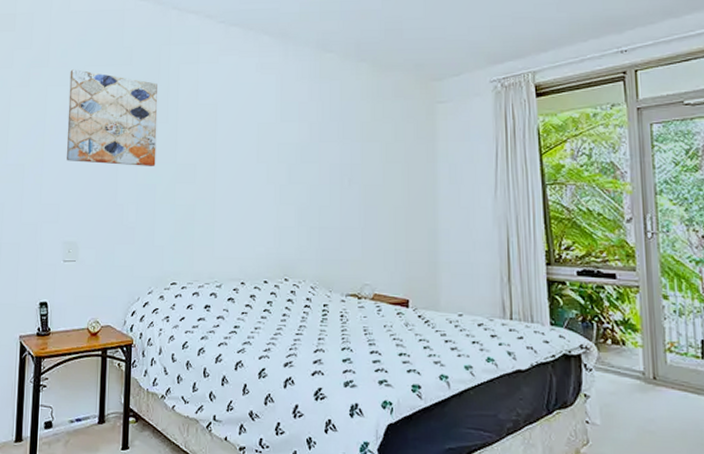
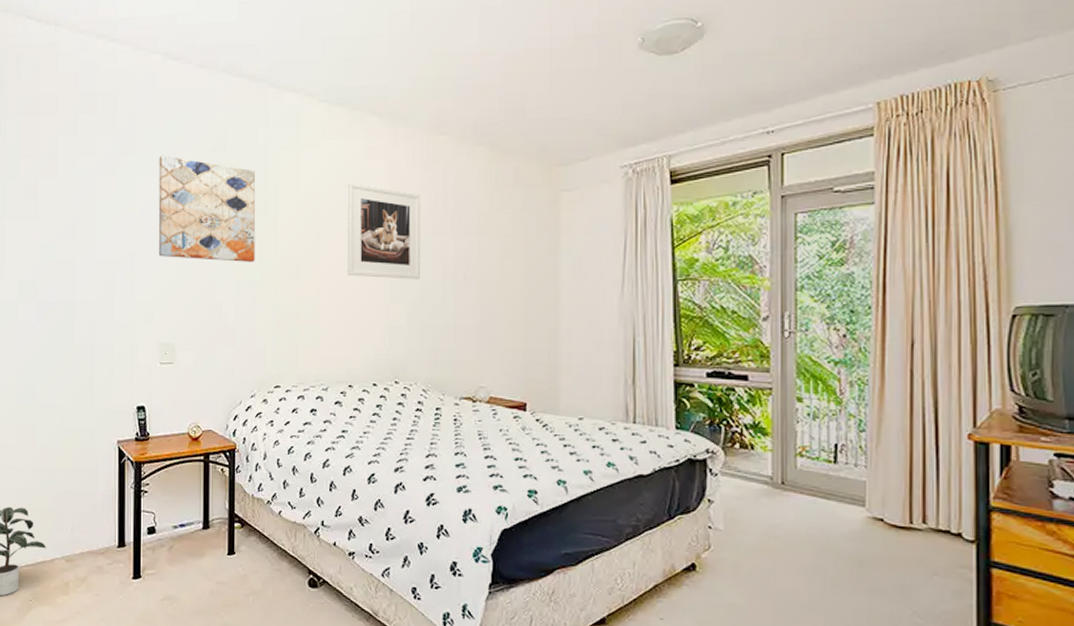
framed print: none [241,94,309,183] -> present [347,182,421,279]

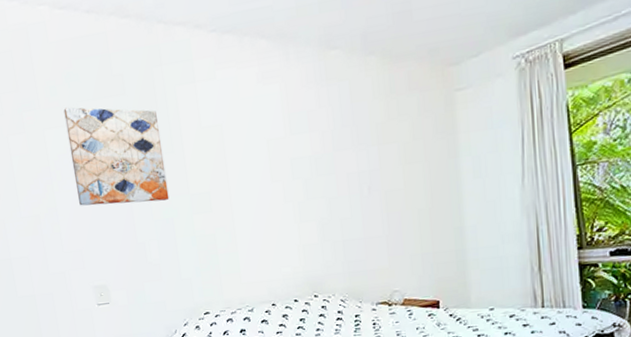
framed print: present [347,182,421,279] -> none [246,109,327,201]

